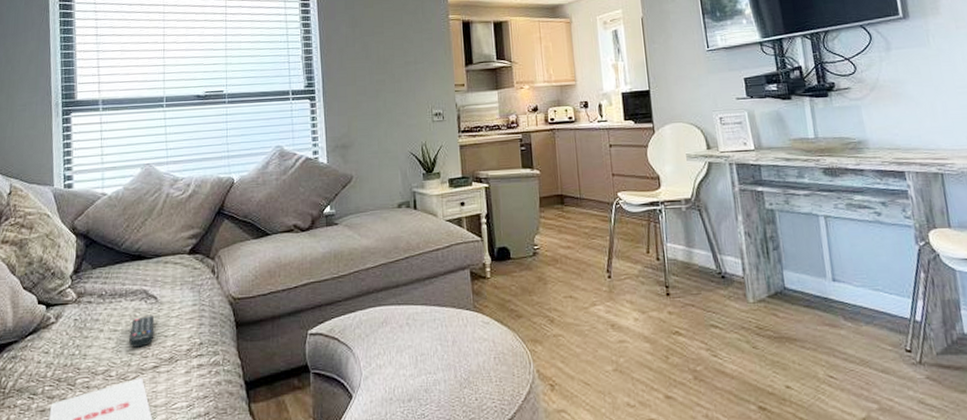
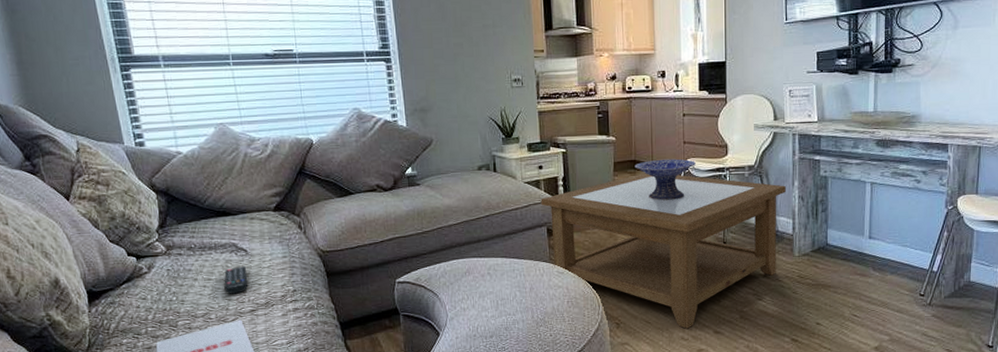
coffee table: none [463,208,730,392] -> present [540,173,786,329]
decorative bowl: none [561,192,627,239] -> present [634,159,696,200]

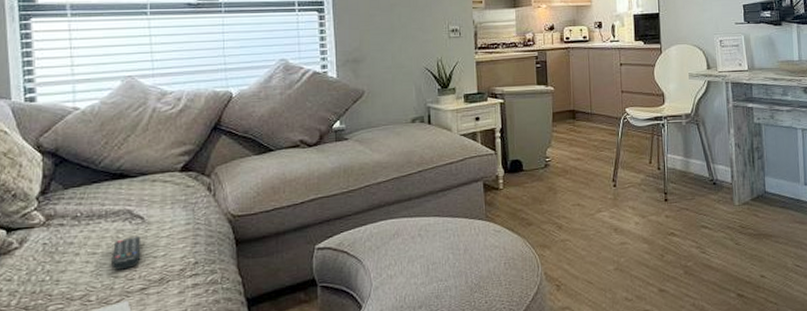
coffee table: present [540,173,786,329] -> none [477,123,722,288]
decorative bowl: present [634,159,696,200] -> none [573,108,634,151]

